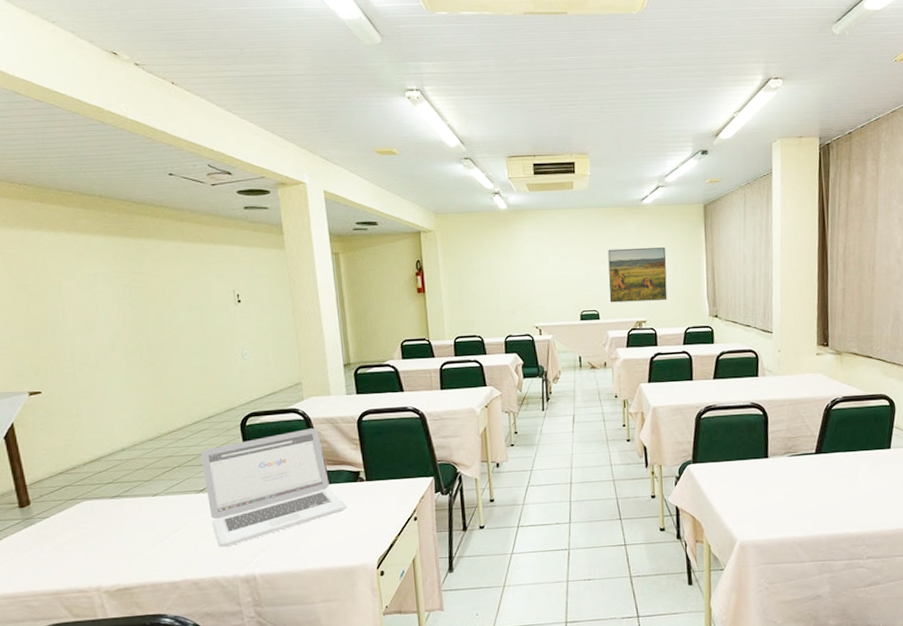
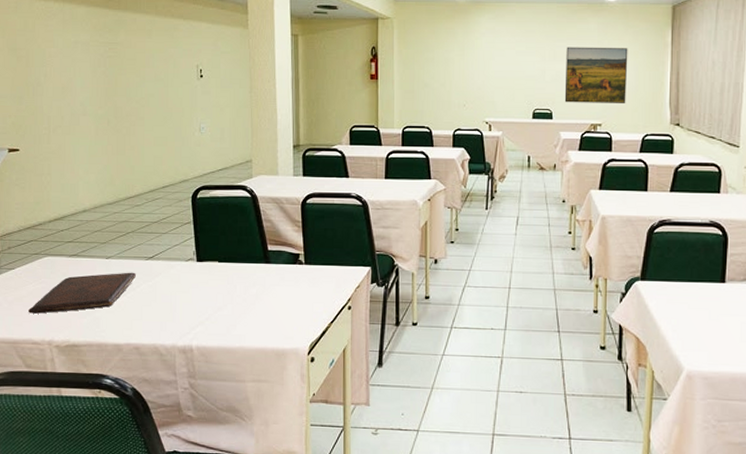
book: none [70,507,187,561] -> present [29,272,136,314]
laptop: present [200,427,348,548] -> none [153,206,285,316]

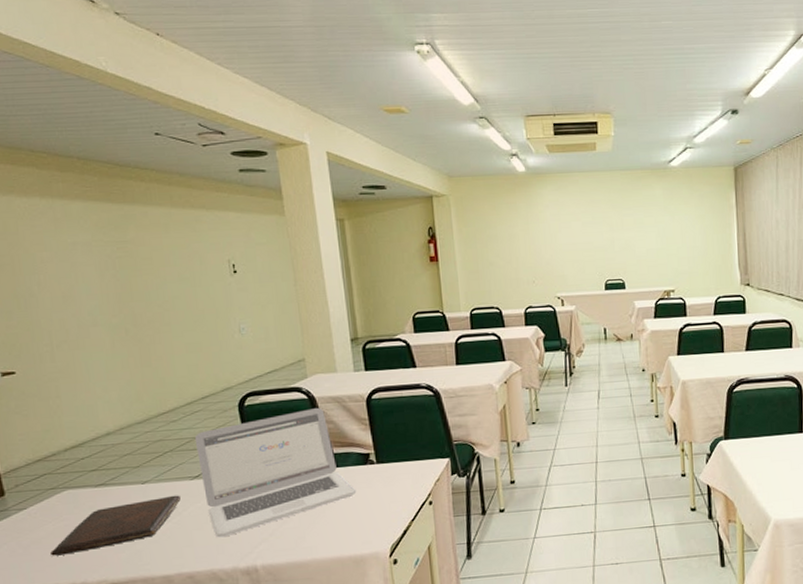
laptop: none [153,206,285,316] -> present [194,407,357,538]
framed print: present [564,47,628,103] -> none [633,212,697,271]

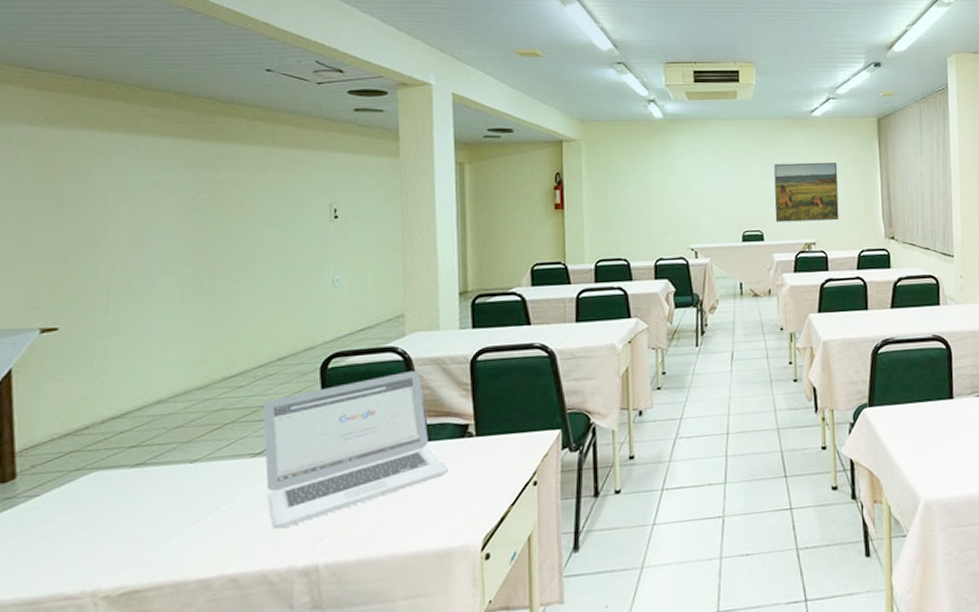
book: present [51,495,181,556] -> none [60,476,235,556]
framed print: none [633,212,697,271] -> present [774,162,839,222]

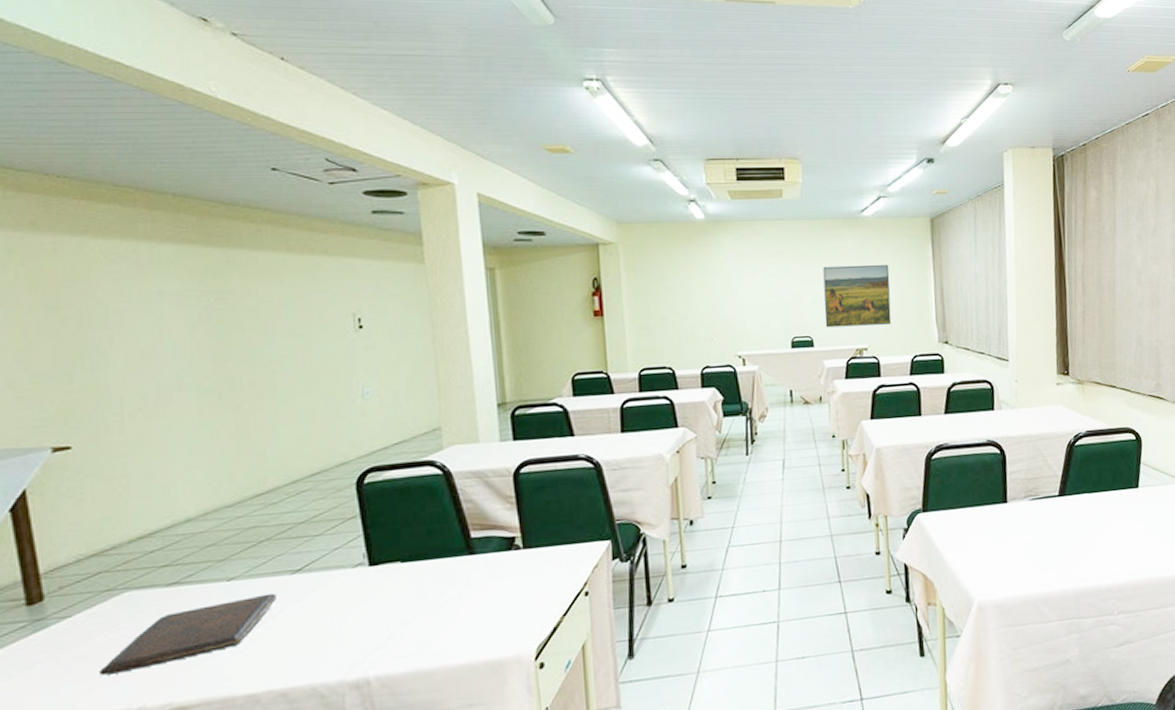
book: none [60,476,235,556] -> present [100,593,276,676]
laptop: present [263,370,449,530] -> none [298,484,498,645]

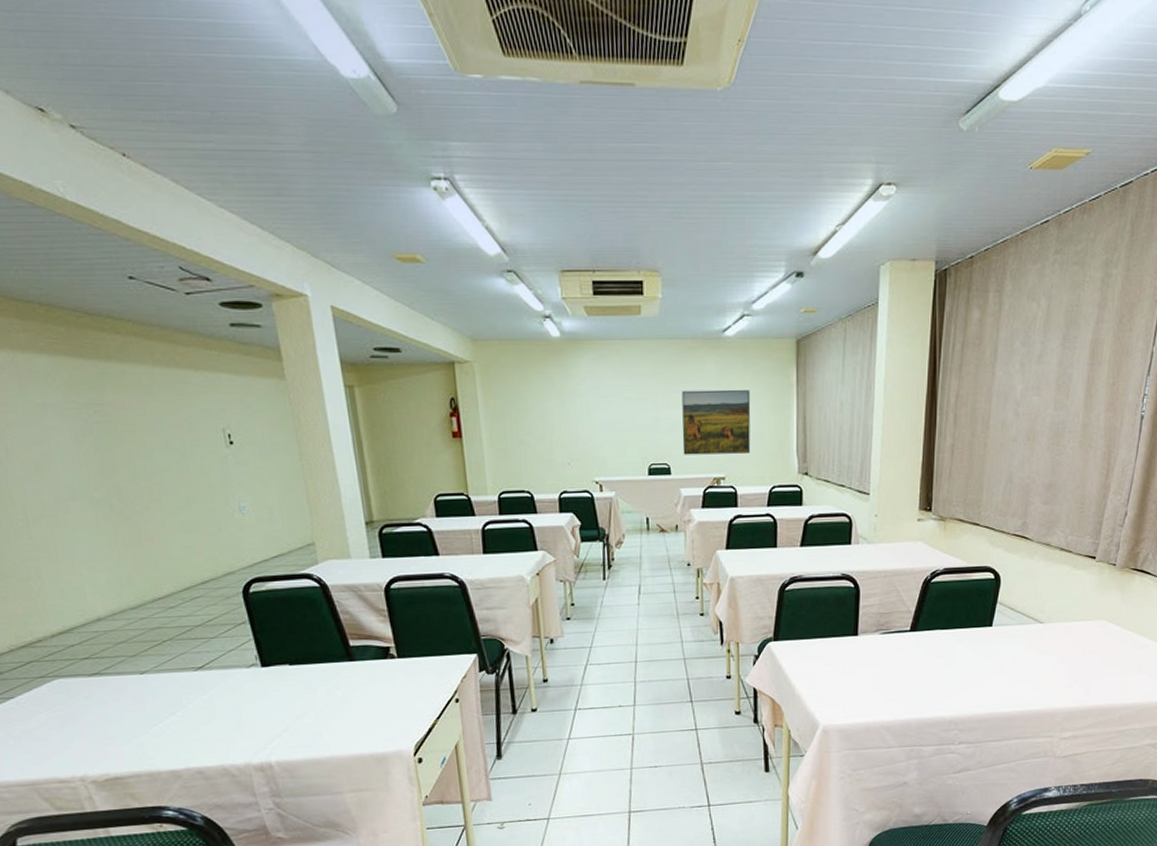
book: present [100,593,276,676] -> none [45,686,184,748]

